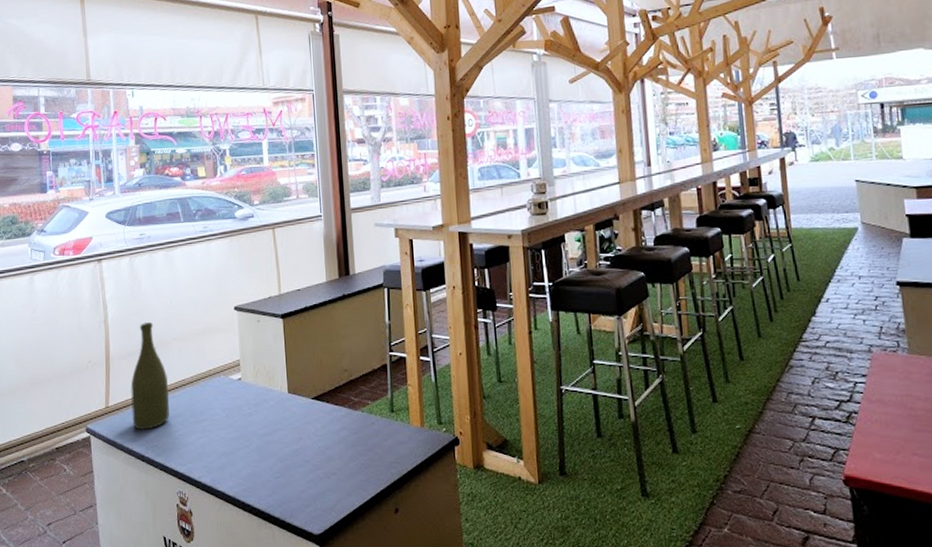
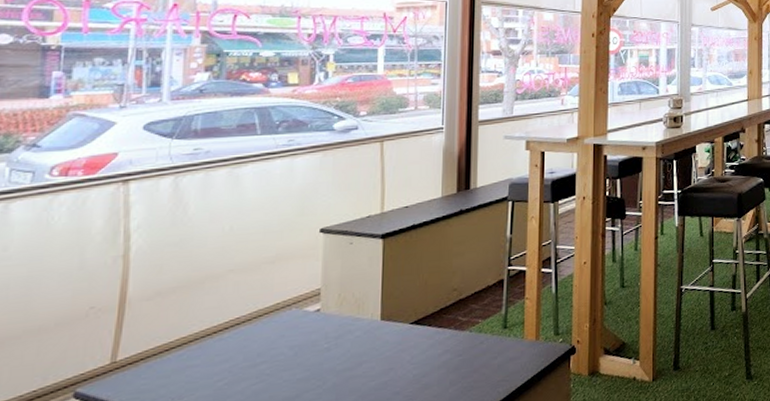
bottle: present [130,322,169,430] -> none [152,253,214,386]

